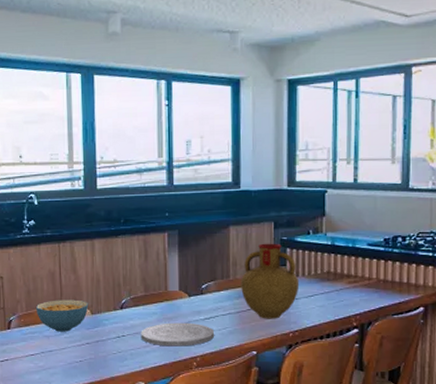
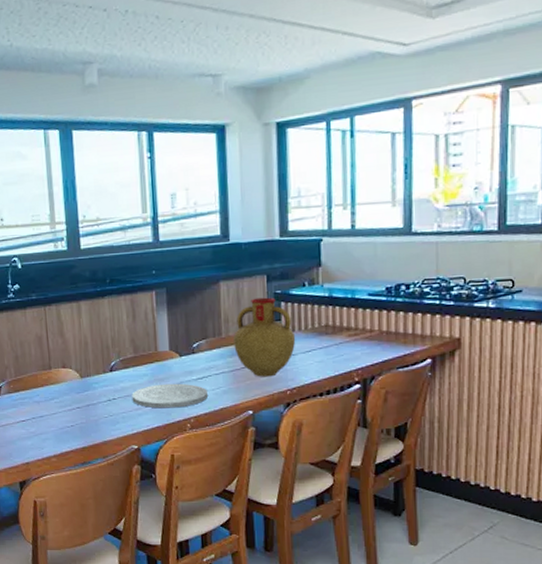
cereal bowl: present [35,299,89,332] -> none [24,363,78,397]

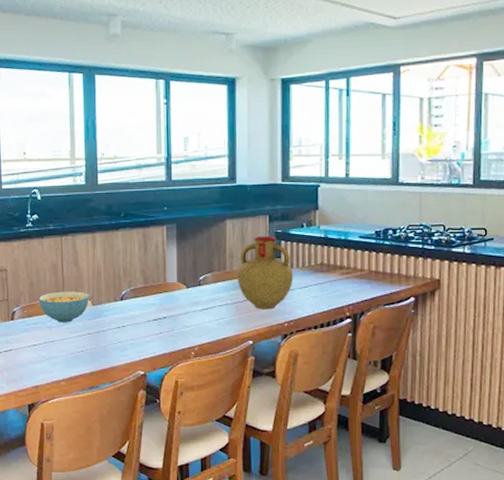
cereal bowl: none [24,363,78,397] -> present [38,291,90,323]
plate: present [131,383,209,409] -> none [140,313,212,337]

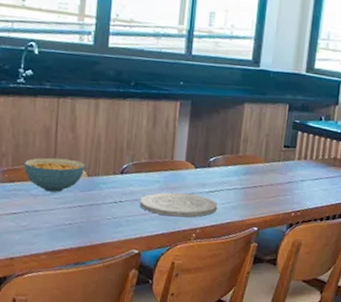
plate: none [140,313,212,337] -> present [139,192,218,218]
vase: present [237,236,294,310] -> none [249,123,307,198]

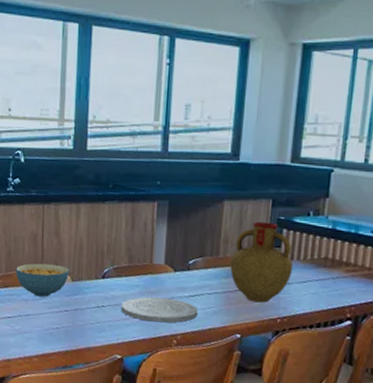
vase: none [249,123,307,198] -> present [230,221,294,303]

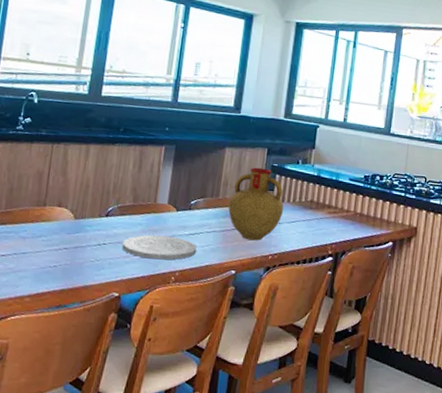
cereal bowl: present [15,263,70,297] -> none [16,200,74,235]

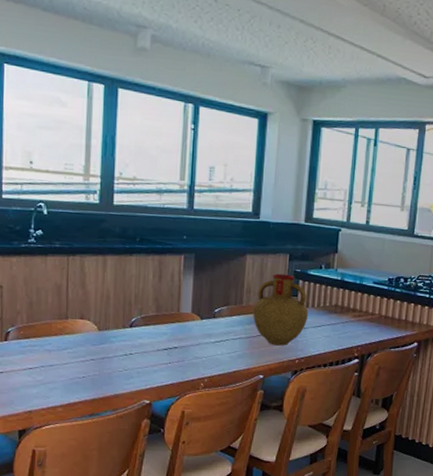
plate: present [122,235,197,260] -> none [149,343,224,368]

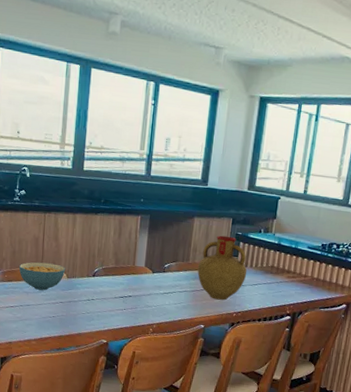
cereal bowl: none [37,313,97,347] -> present [18,262,66,291]

